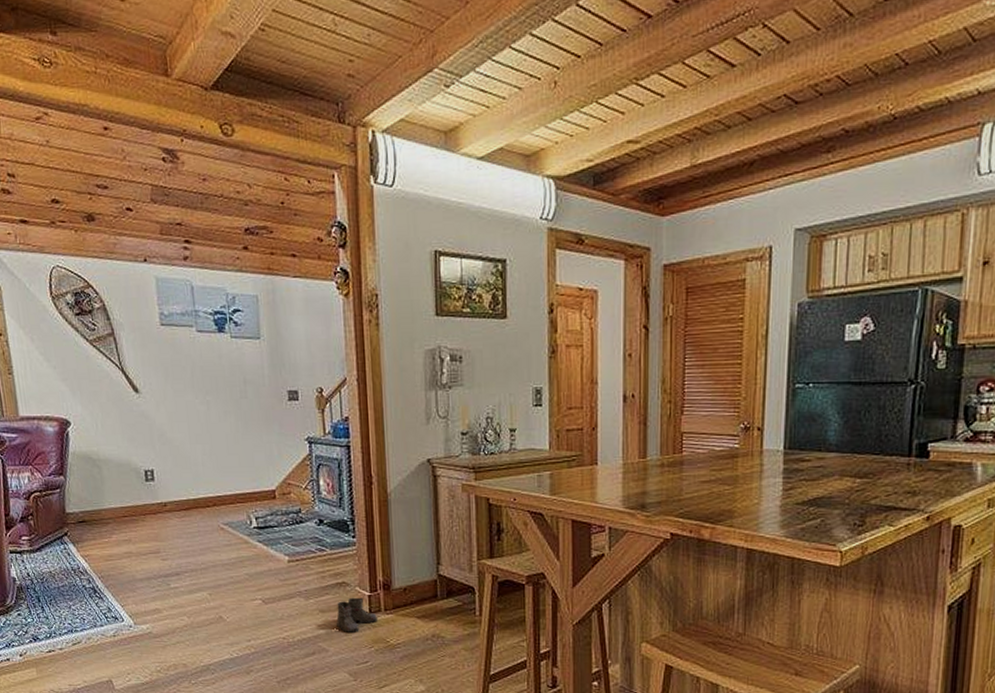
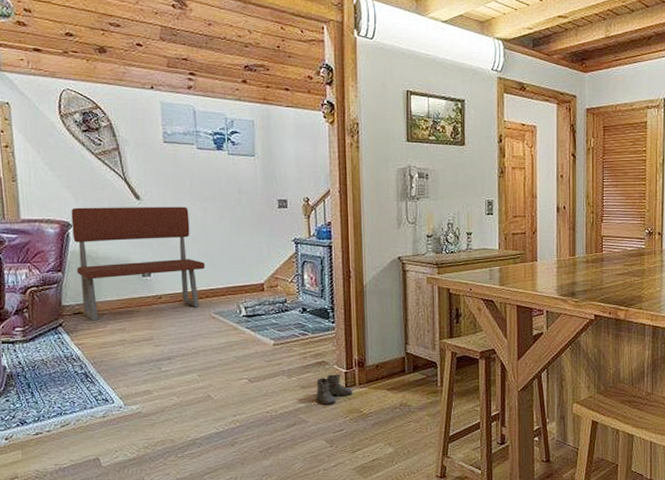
bench: none [68,400,212,530] -> present [71,206,206,321]

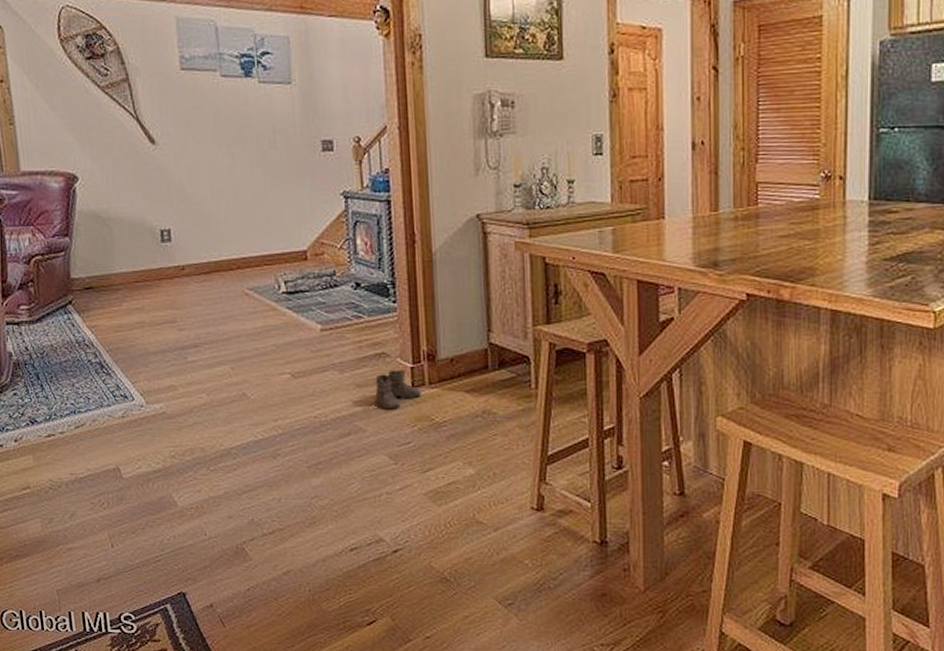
bench: present [71,206,206,321] -> none [76,152,236,298]

